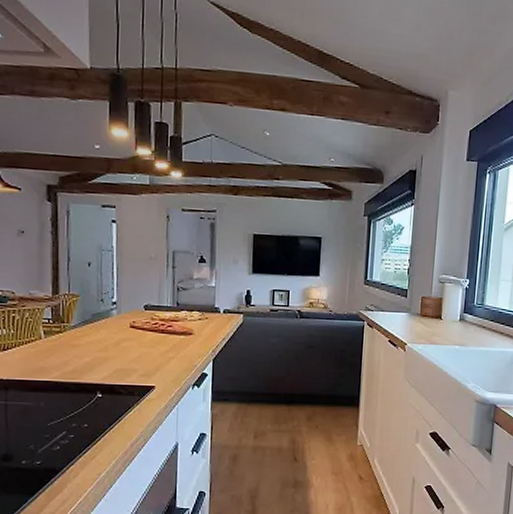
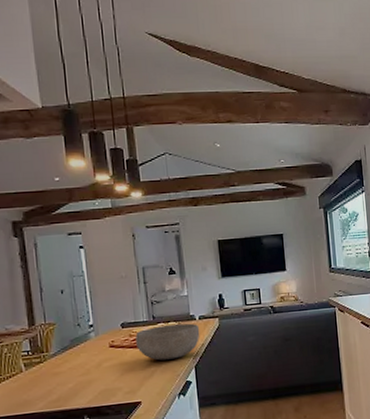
bowl: none [157,313,223,349] -> present [135,323,200,361]

